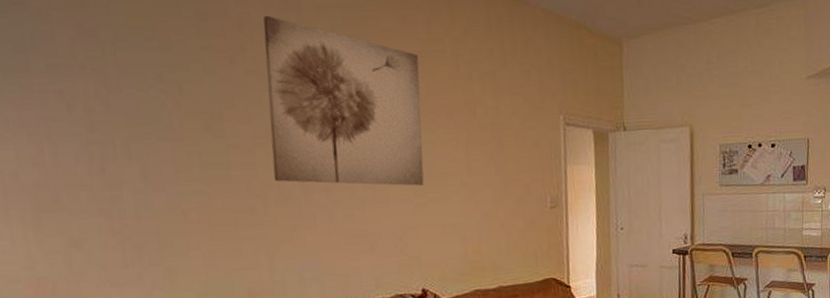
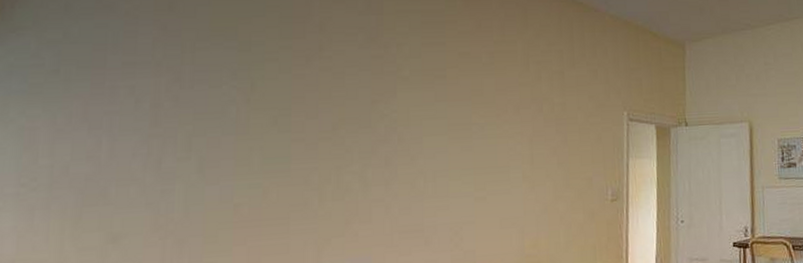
wall art: present [263,15,425,186] -> none [333,19,490,180]

